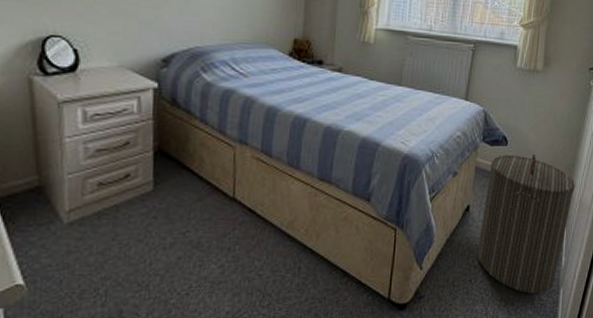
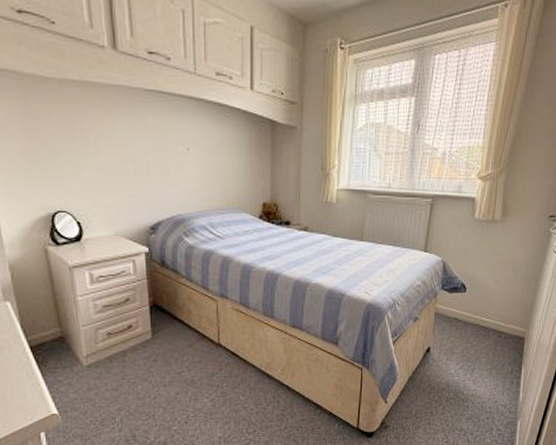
laundry hamper: present [477,153,575,295] -> none [437,299,533,425]

